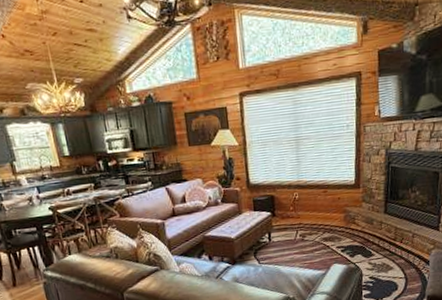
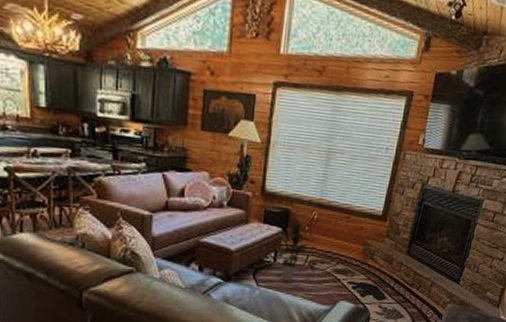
indoor plant: none [264,203,306,256] -> present [270,220,315,282]

